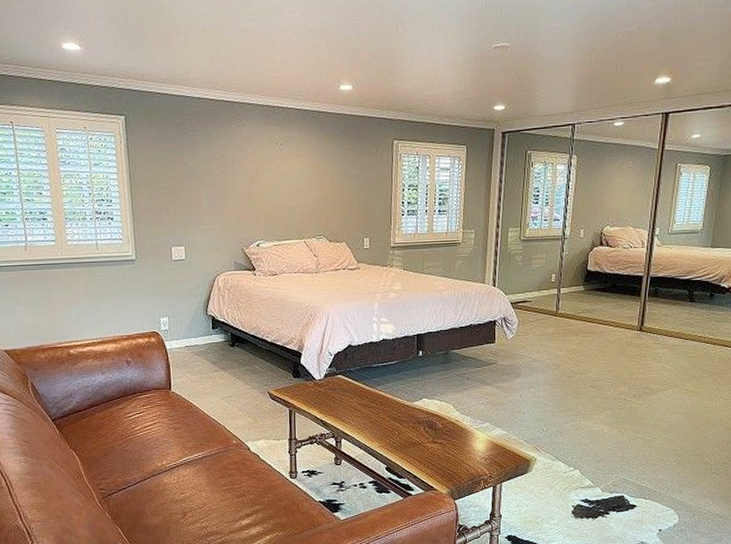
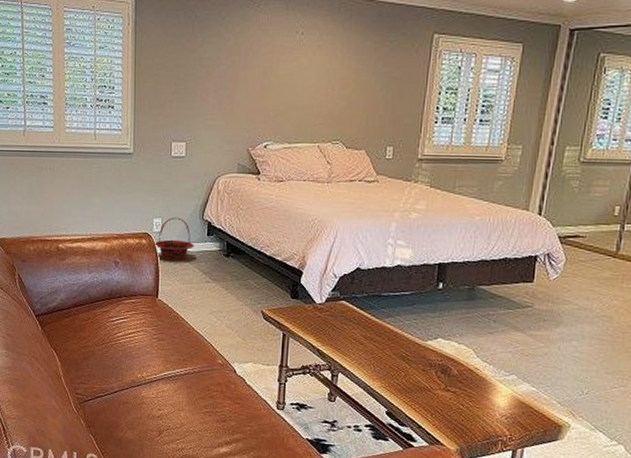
basket: none [162,315,201,355] -> present [154,217,194,261]

